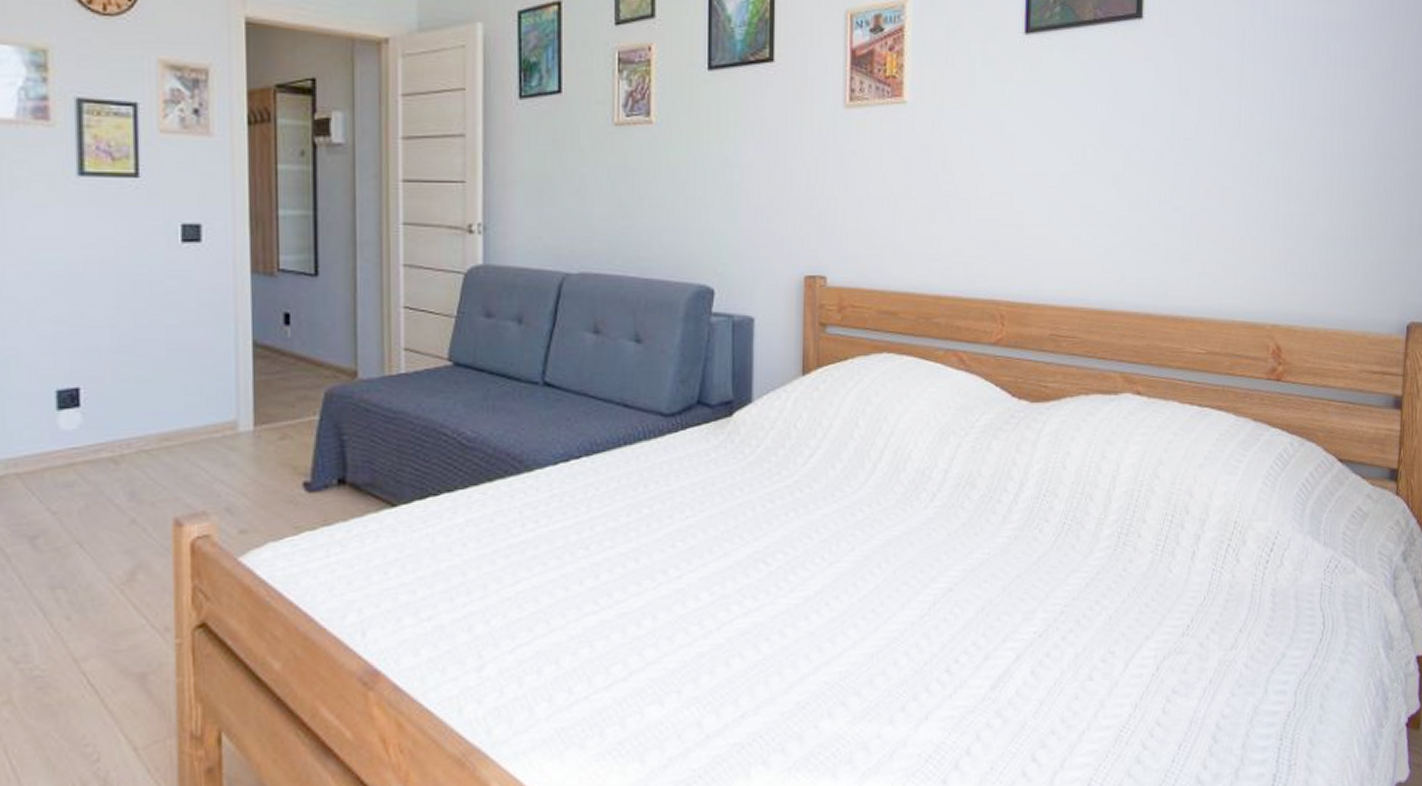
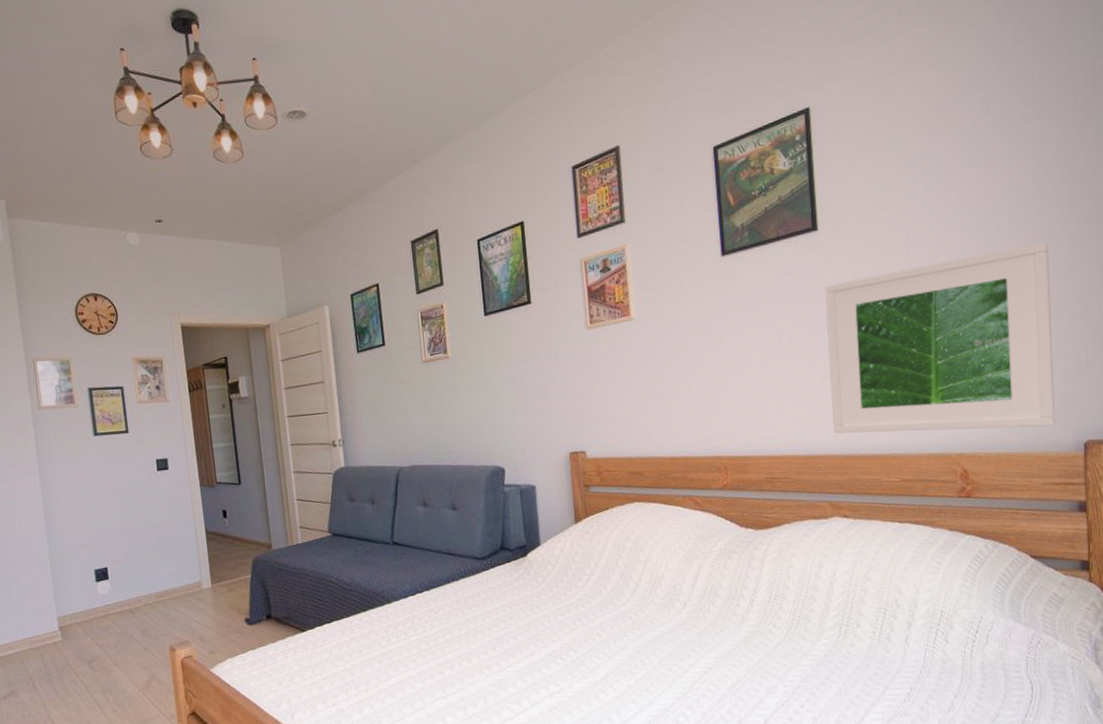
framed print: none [1136,74,1394,301] -> present [825,242,1056,434]

